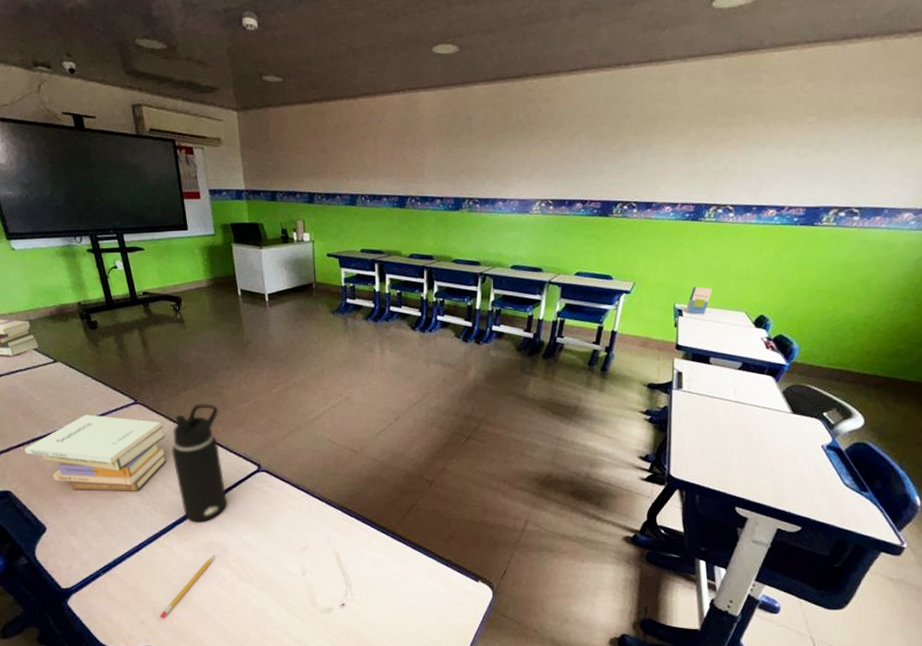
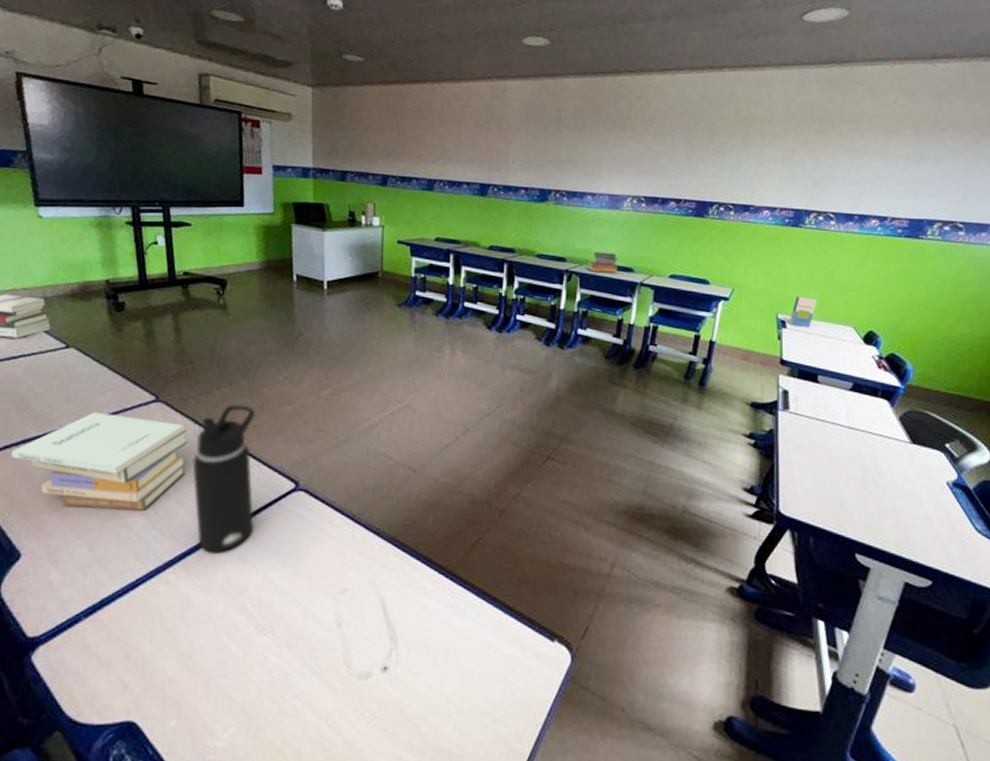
pencil: present [160,555,215,619] -> none [149,597,230,682]
books: none [499,254,528,274] -> present [586,252,618,273]

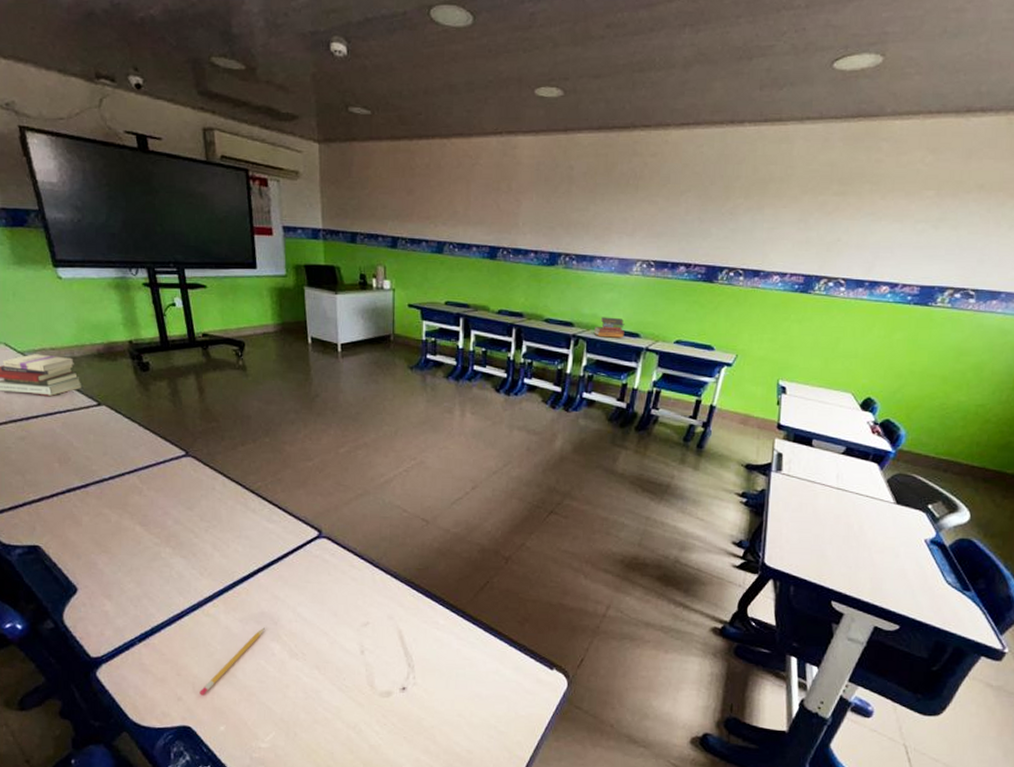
books: present [11,412,188,511] -> none [58,465,218,553]
pencil: none [149,597,230,682] -> present [200,627,265,696]
water bottle: present [192,404,256,554] -> none [224,460,283,591]
book: present [788,297,817,328] -> none [789,363,819,394]

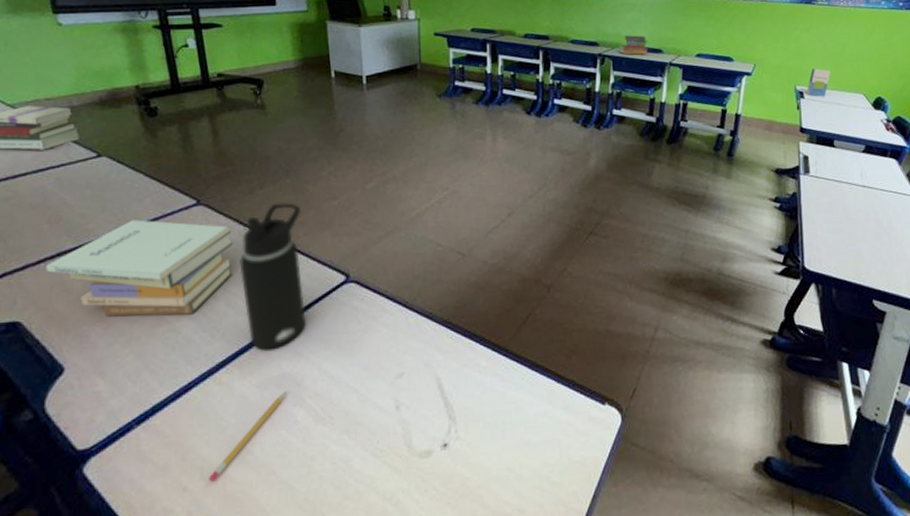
books: none [58,465,218,553] -> present [45,219,233,317]
water bottle: none [224,460,283,591] -> present [239,202,307,351]
book: none [789,363,819,394] -> present [806,69,831,97]

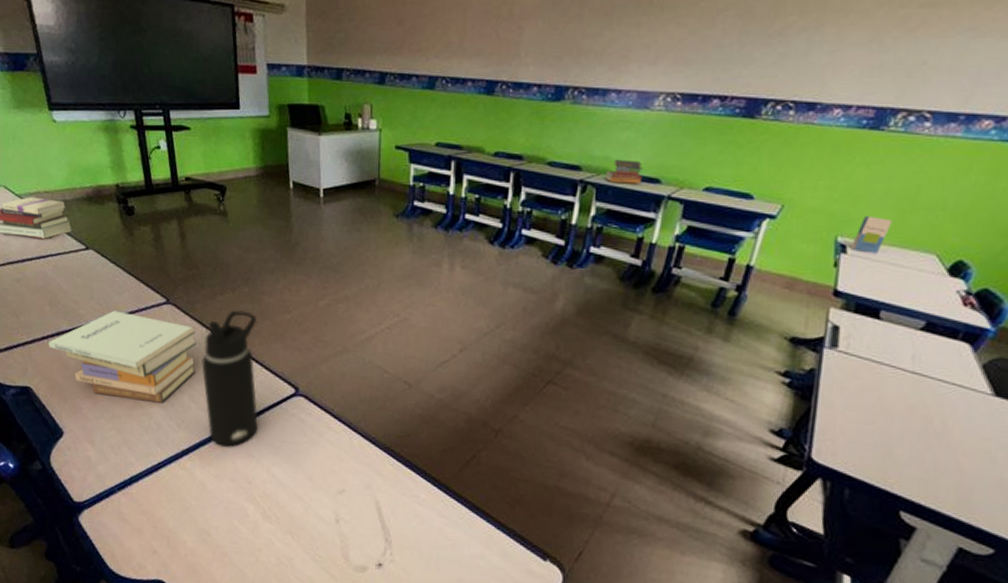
pencil: present [209,391,286,482] -> none [174,486,239,551]

